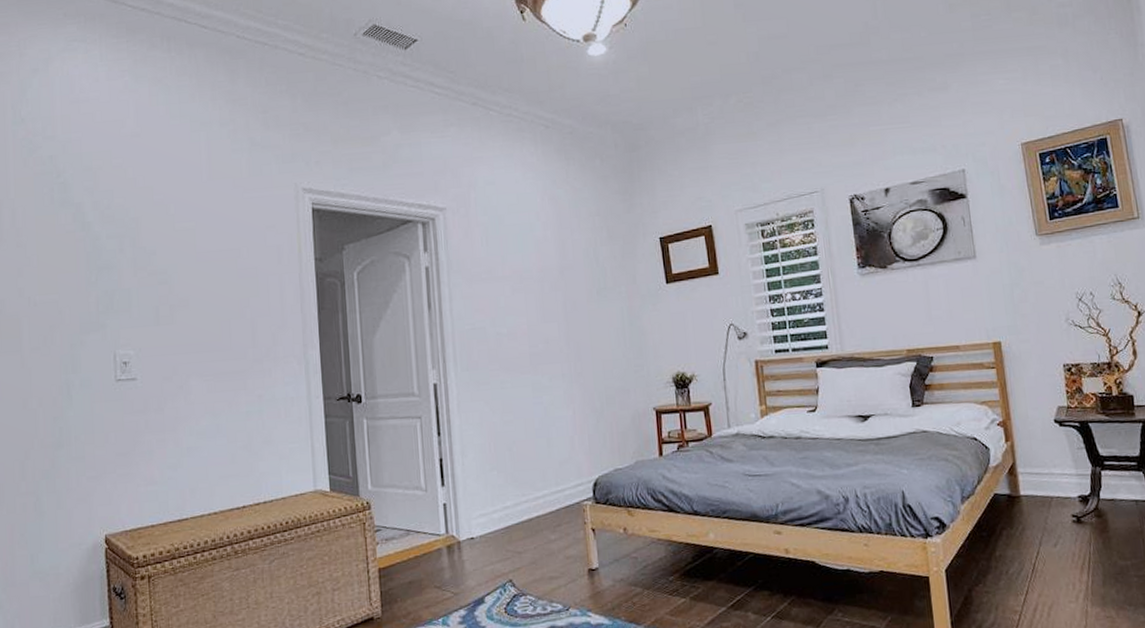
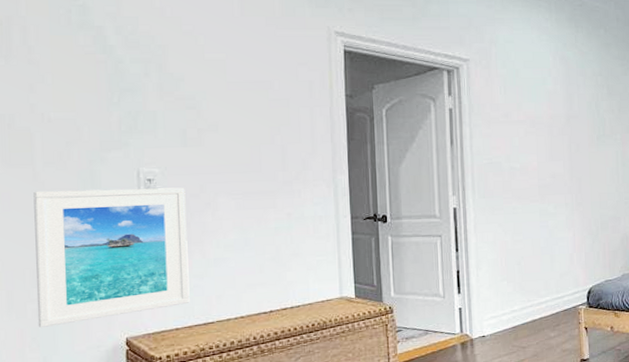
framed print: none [21,370,165,523] -> present [33,187,190,327]

